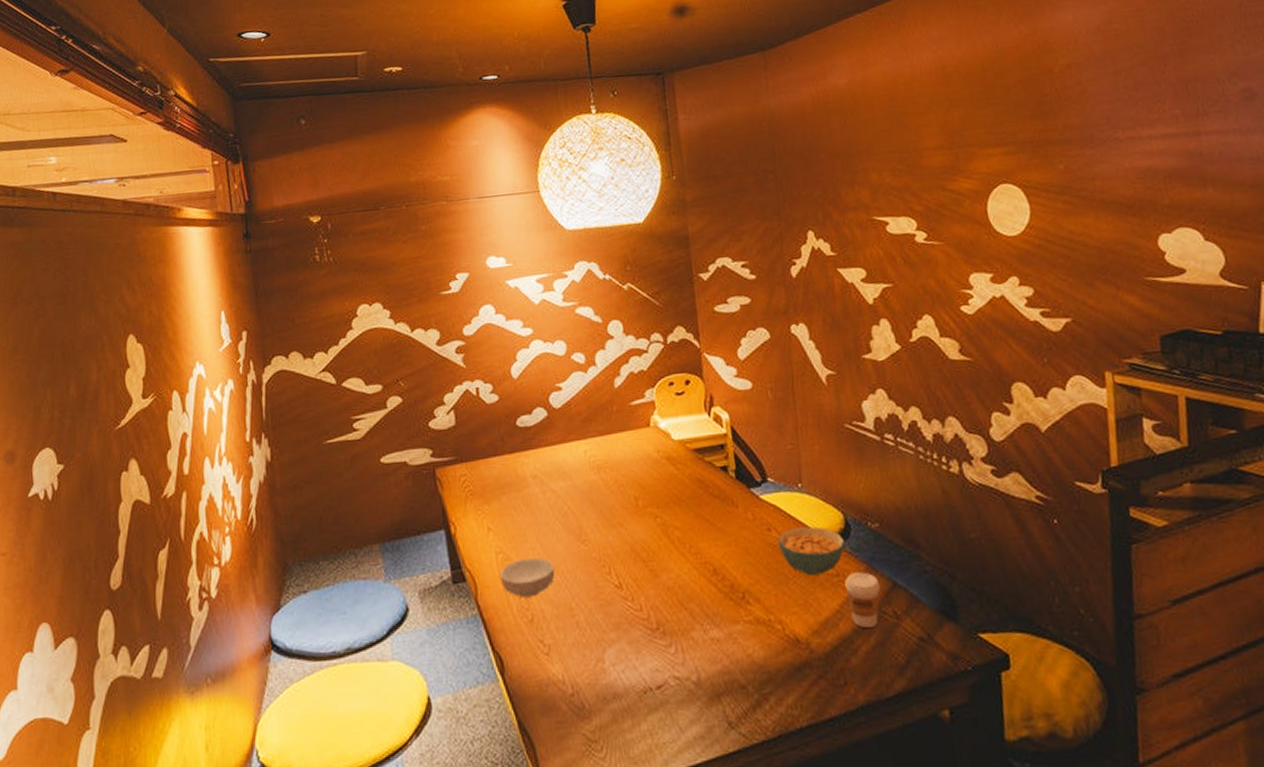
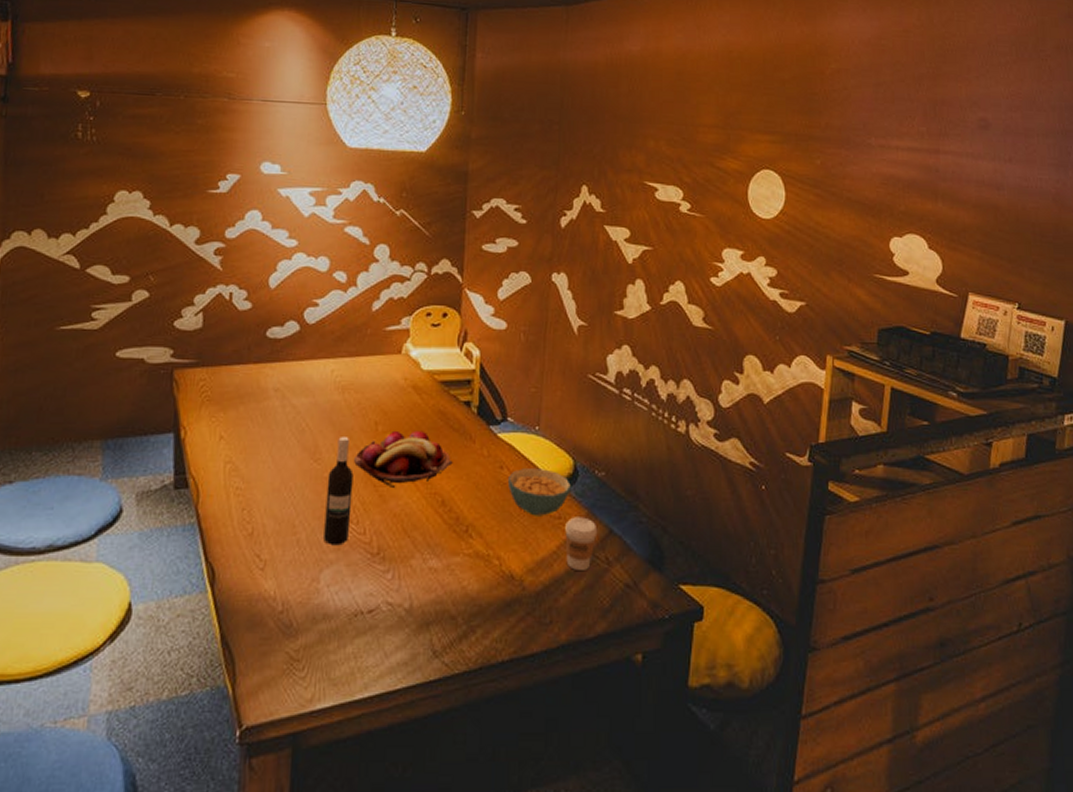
cereal bowl: present [500,557,555,598] -> none [225,470,283,511]
wine bottle: none [596,515,626,625] -> present [324,437,354,546]
fruit basket: none [620,501,719,561] -> present [354,430,453,488]

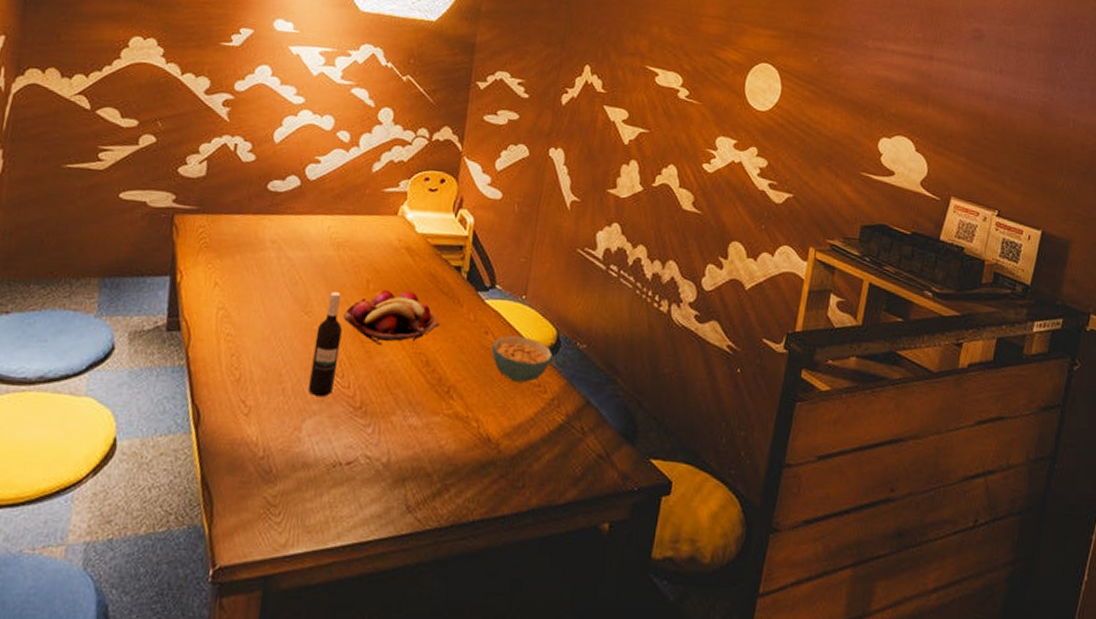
coffee cup: present [565,517,598,570] -> none [542,386,576,438]

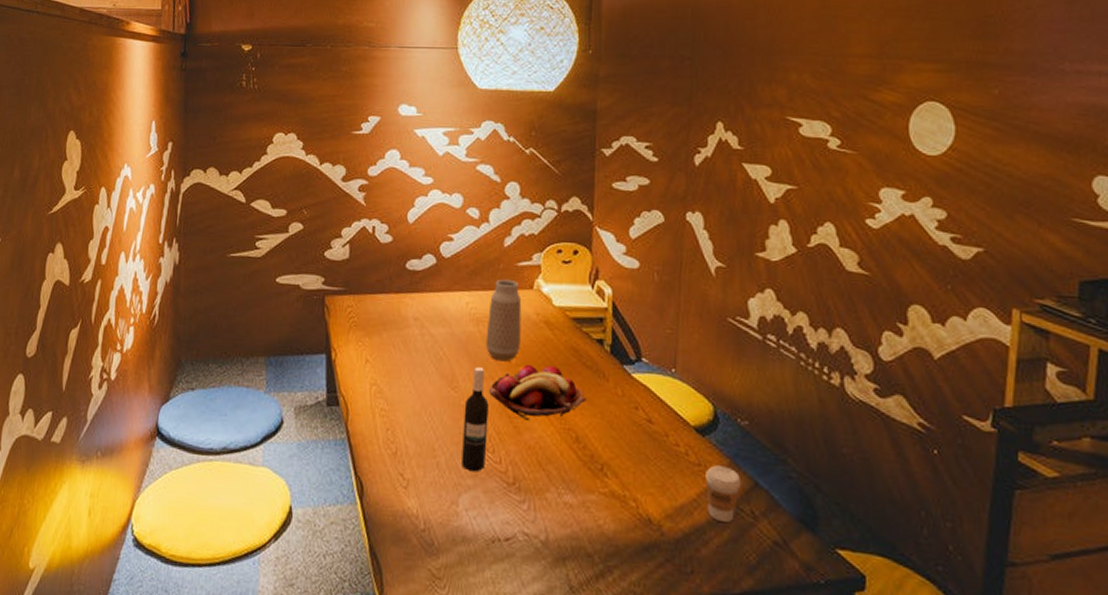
vase: none [344,204,385,286] -> present [485,279,522,361]
cereal bowl: present [491,335,553,383] -> none [643,411,711,462]
coffee cup: none [542,386,576,438] -> present [706,465,742,522]

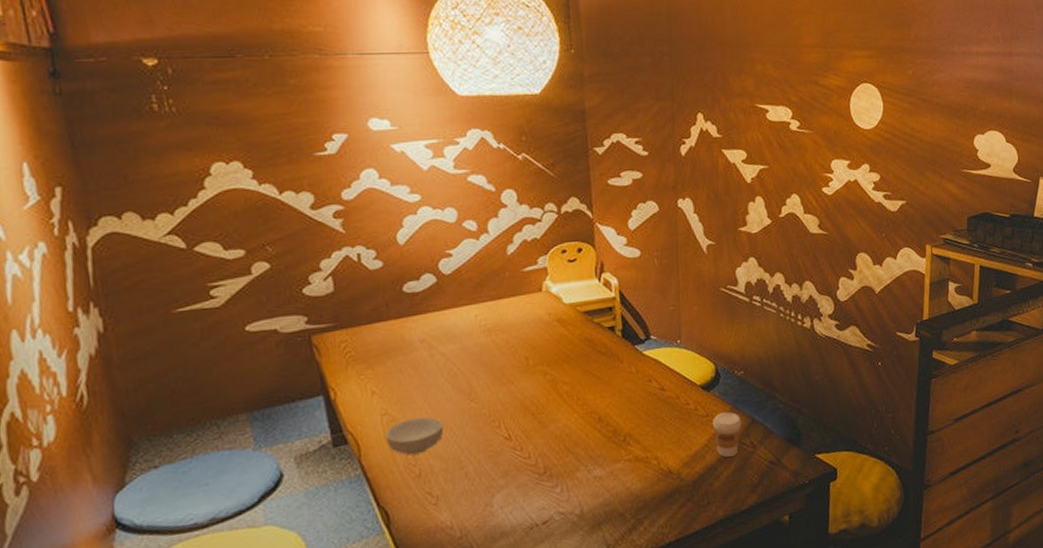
cereal bowl: none [371,393,423,432] -> present [385,416,444,456]
wine bottle: present [462,367,489,472] -> none [486,374,515,473]
vase: present [485,279,522,361] -> none [499,285,536,364]
fruit basket: present [489,364,586,420] -> none [510,358,604,414]

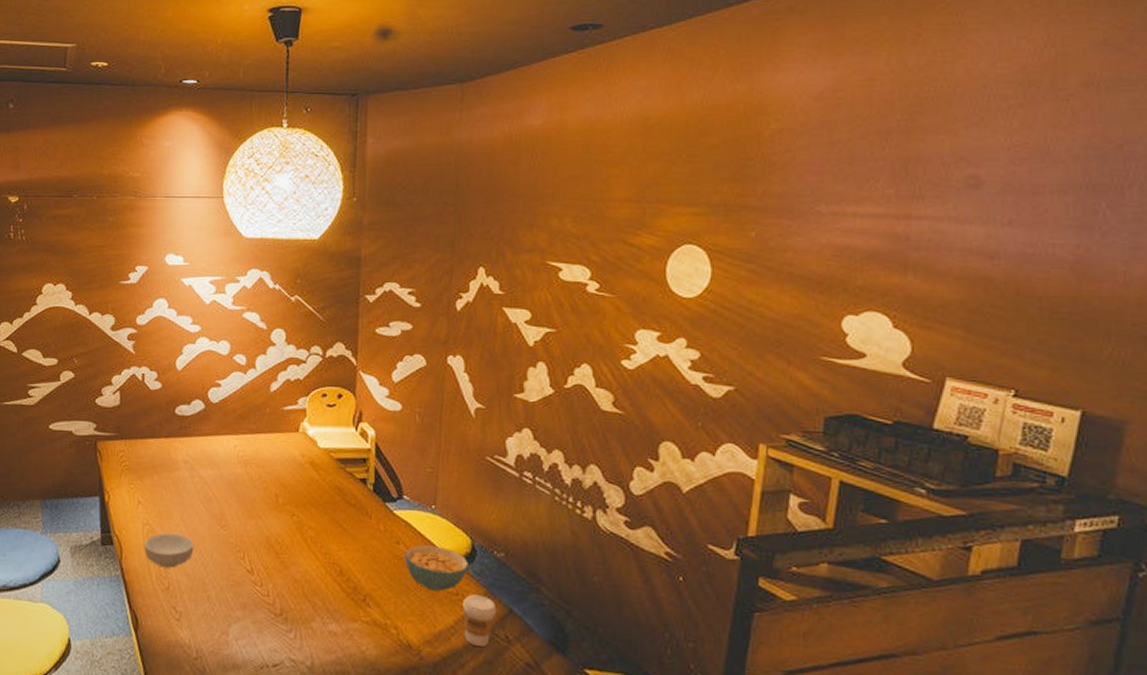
cereal bowl: none [656,376,715,418] -> present [404,545,468,592]

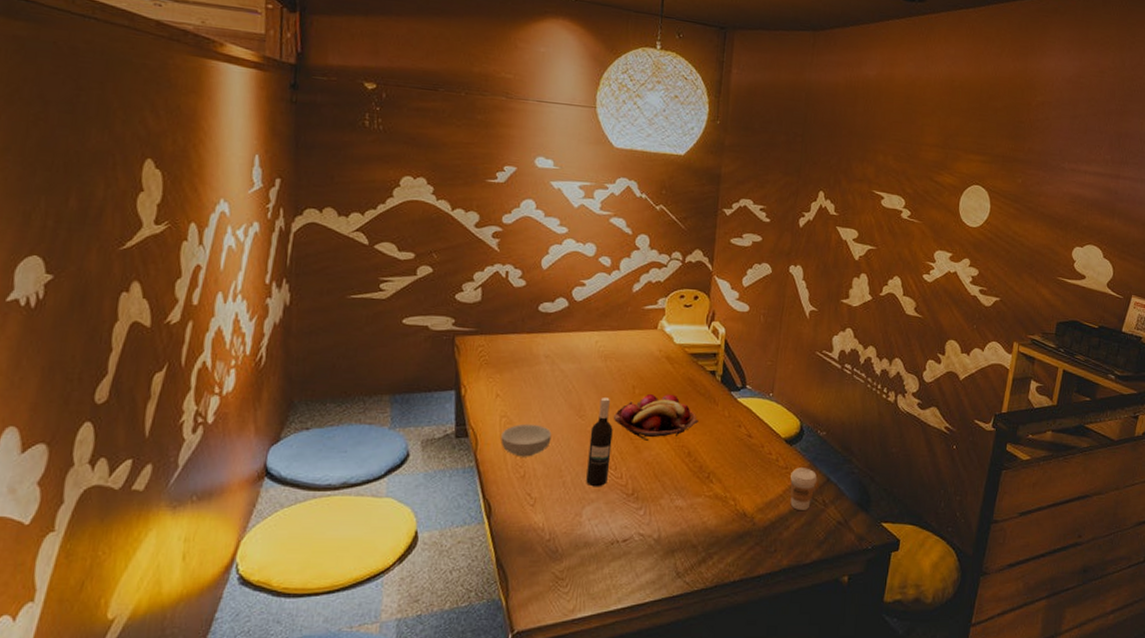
wine bottle: none [231,507,257,605] -> present [586,398,613,487]
fruit basket: none [257,503,350,556] -> present [614,393,699,441]
cereal bowl: present [404,545,468,592] -> none [744,427,797,467]

